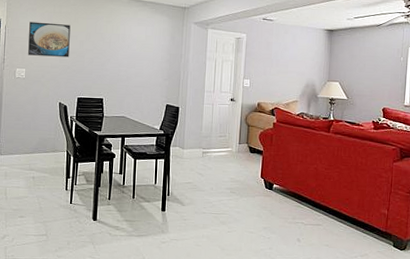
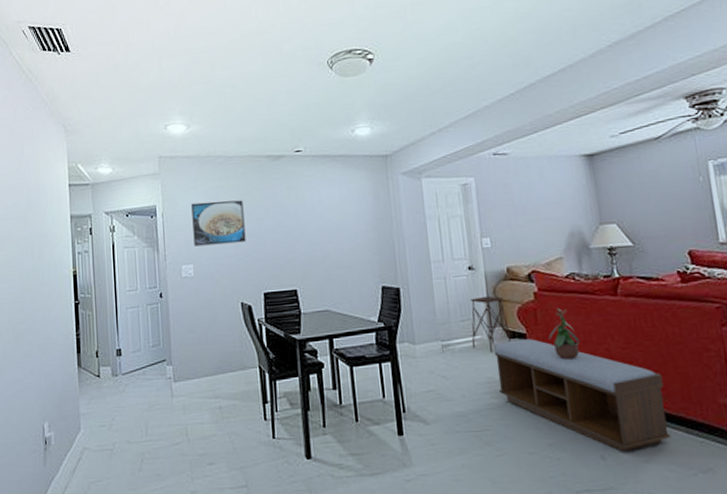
side table: none [224,121,252,162] -> present [471,295,512,354]
bench: none [236,154,348,238] -> present [493,339,671,452]
potted plant: none [278,136,299,172] -> present [548,308,581,360]

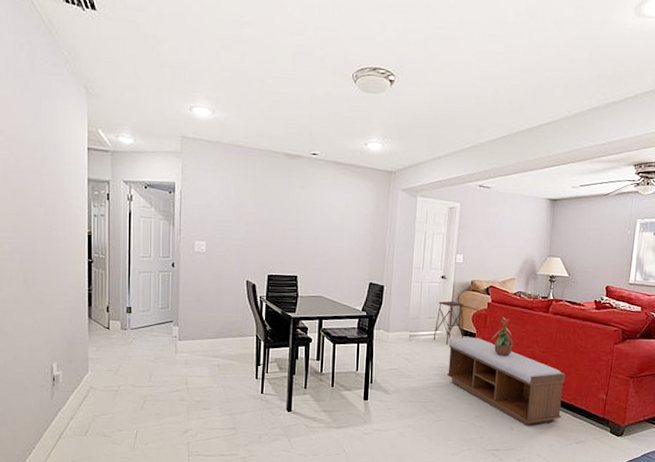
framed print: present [191,200,246,247] -> none [209,186,258,229]

